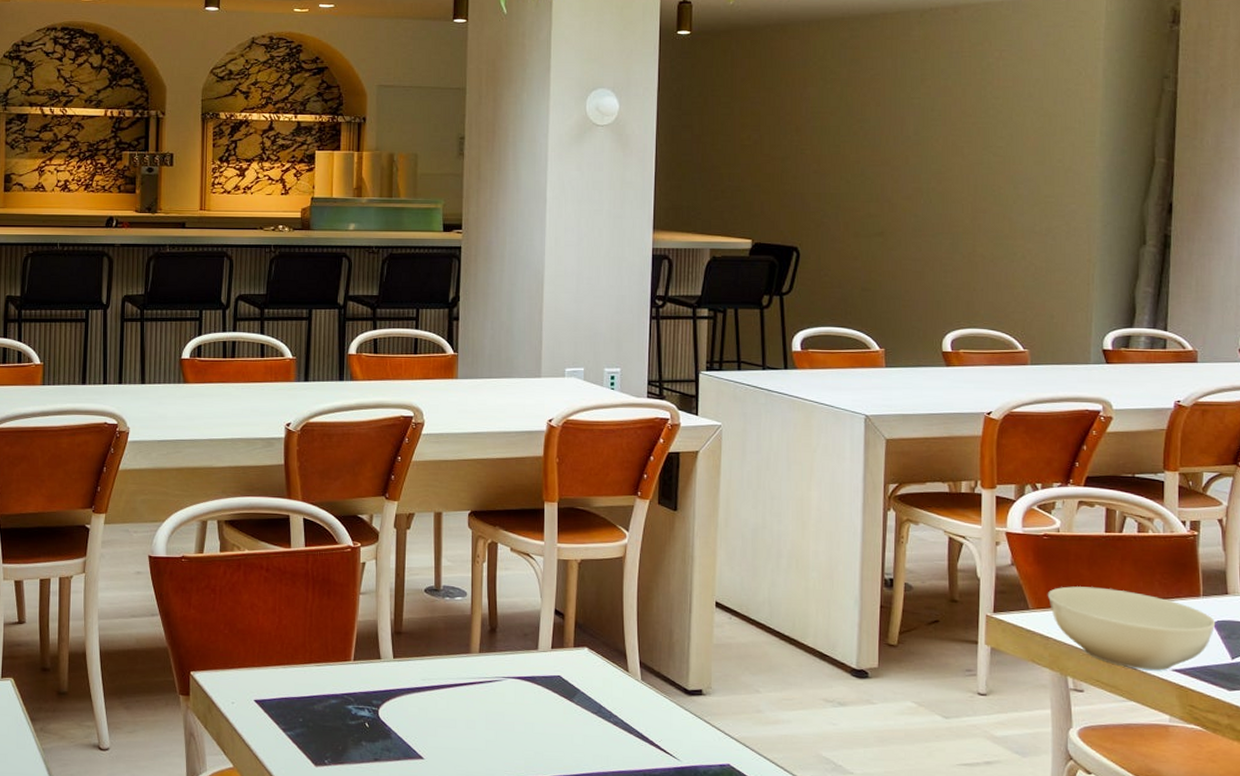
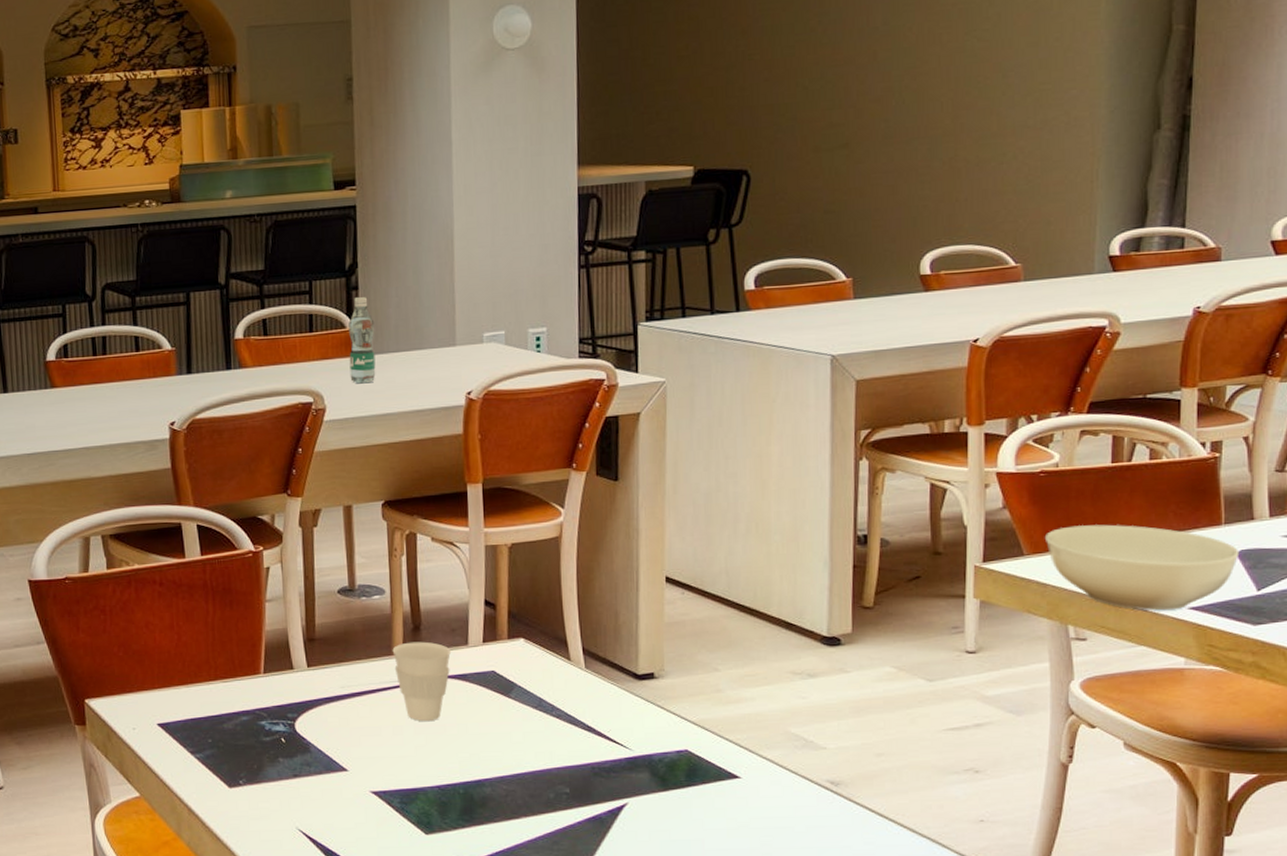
bottle: none [447,327,471,404] -> present [348,297,376,384]
cup: none [470,642,522,719] -> present [392,641,451,722]

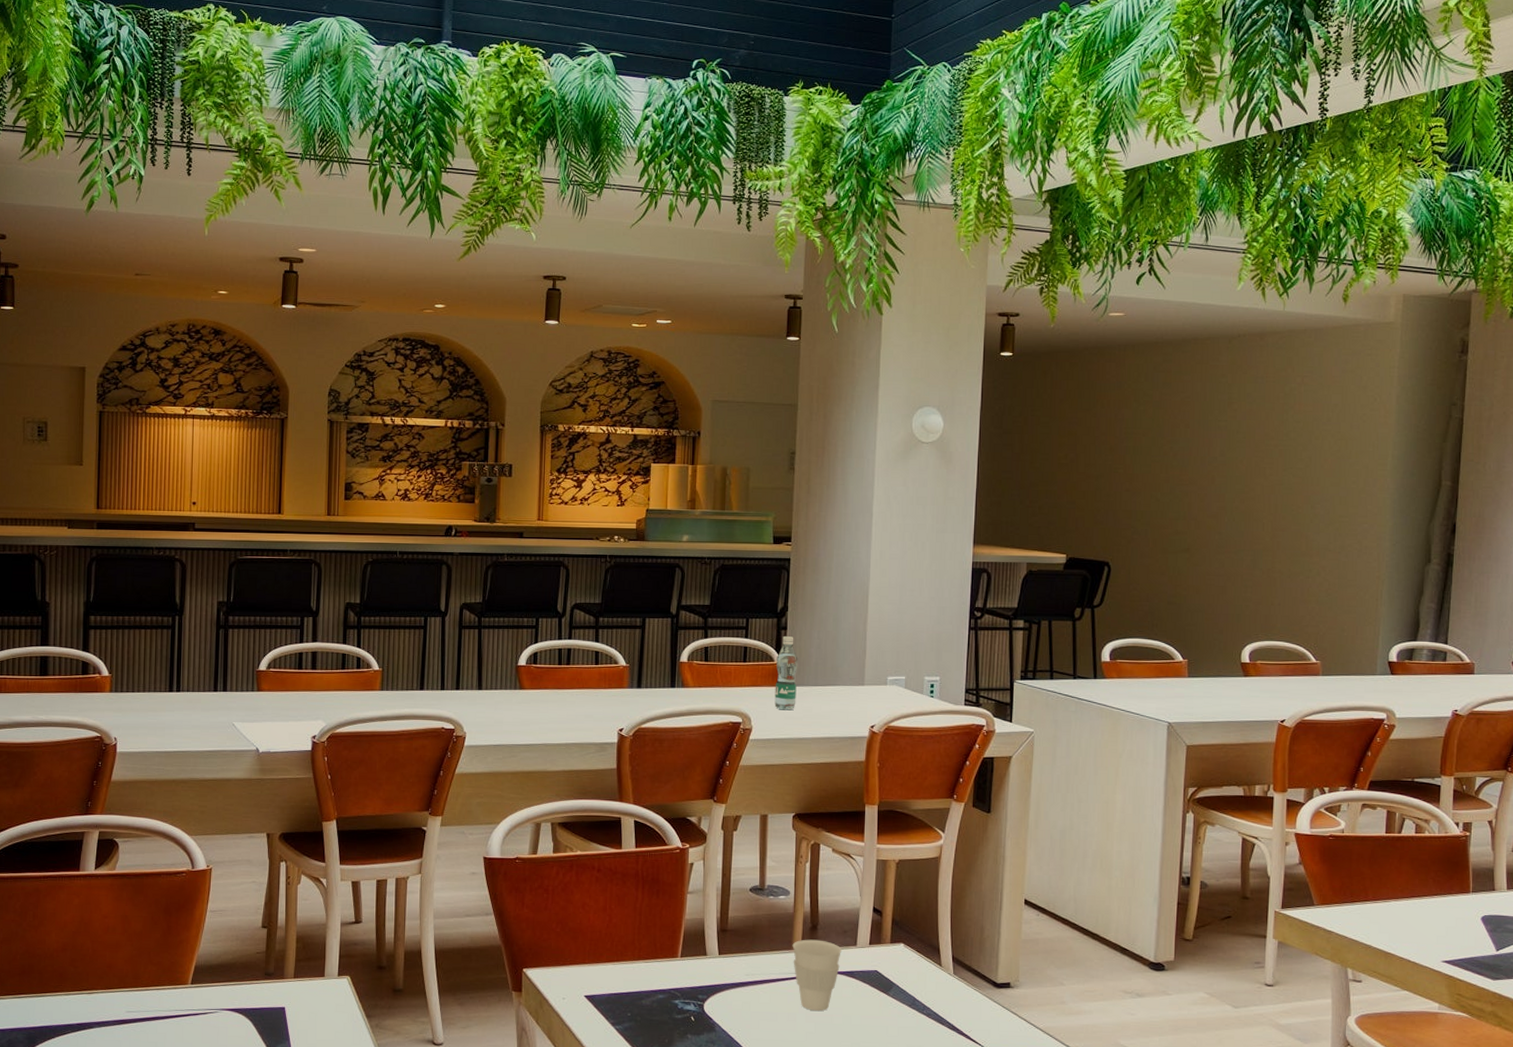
bowl: present [1044,524,1240,610] -> none [1331,884,1483,961]

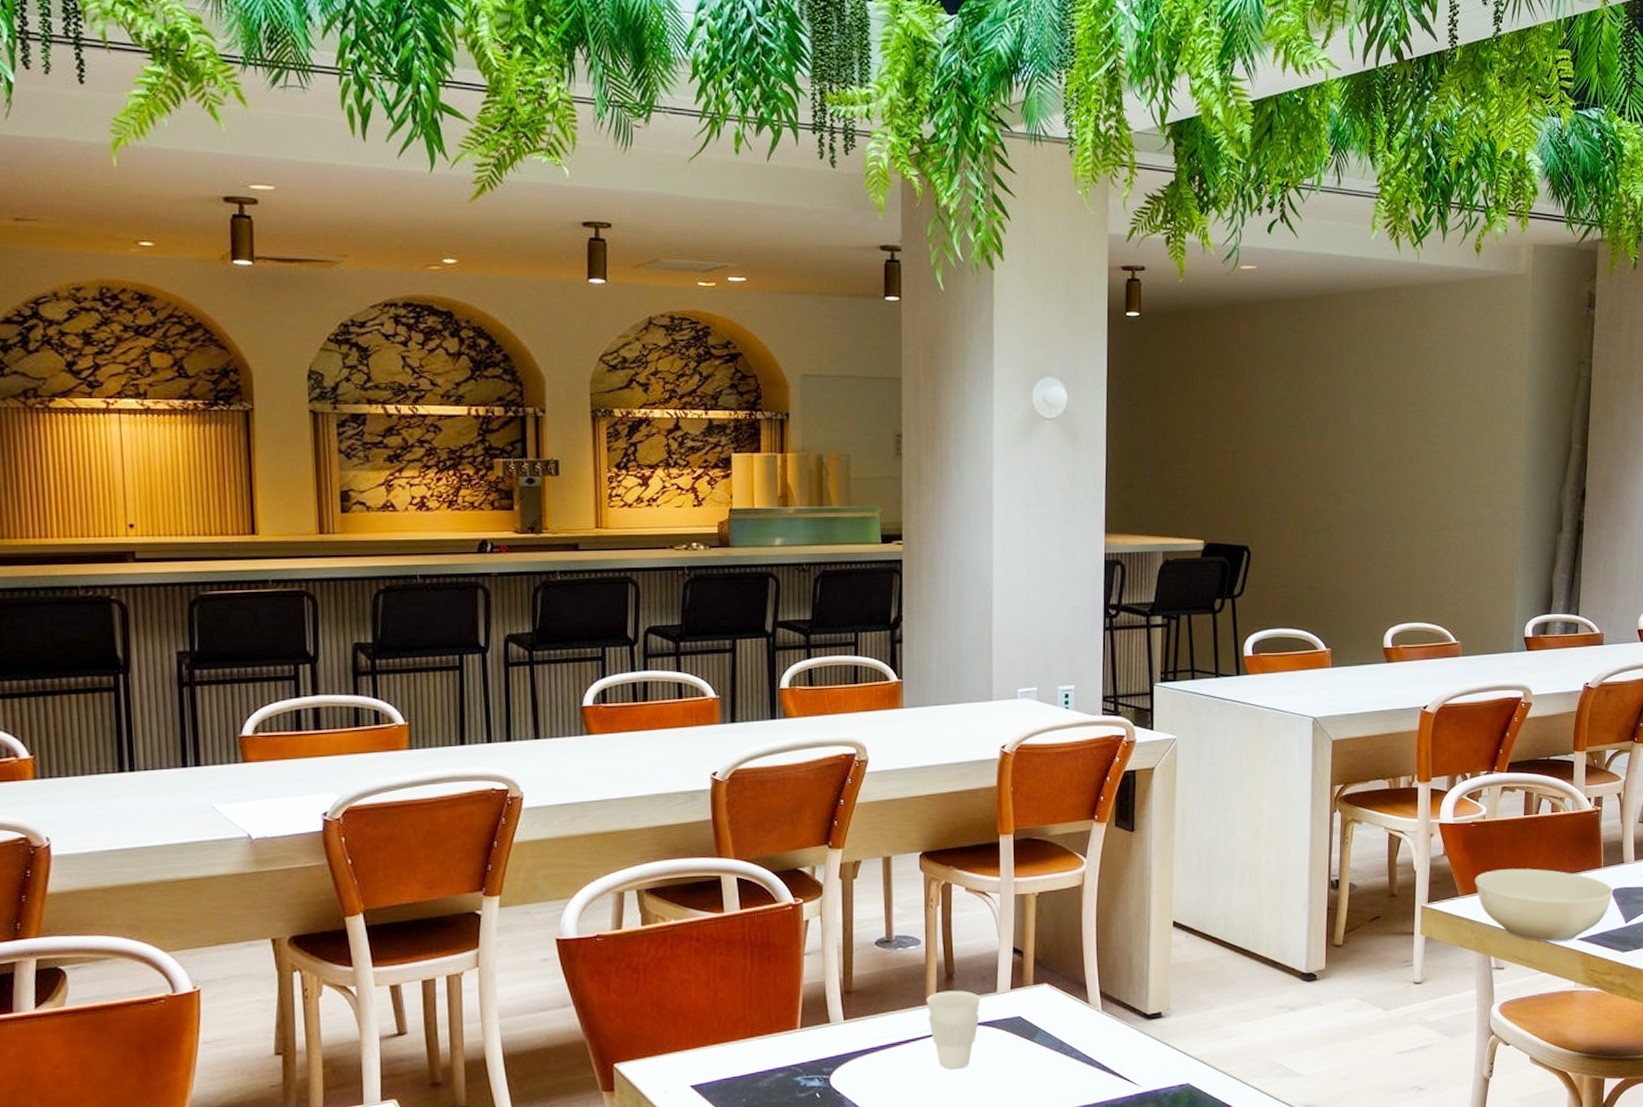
bottle: present [774,636,798,711] -> none [892,650,917,736]
bowl: none [1331,884,1483,961] -> present [1474,868,1614,942]

